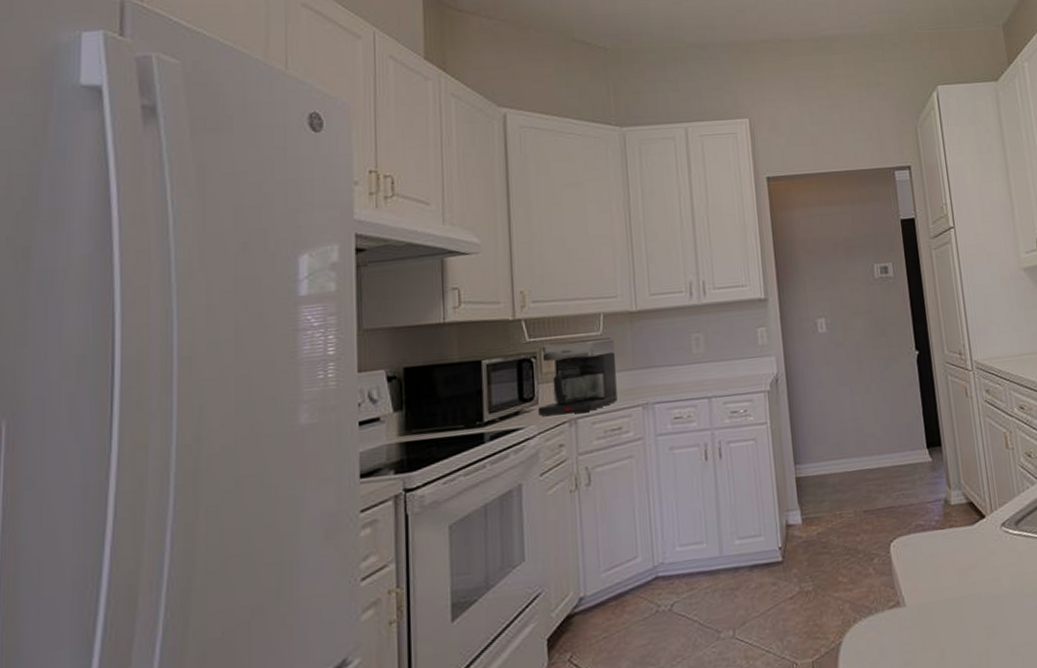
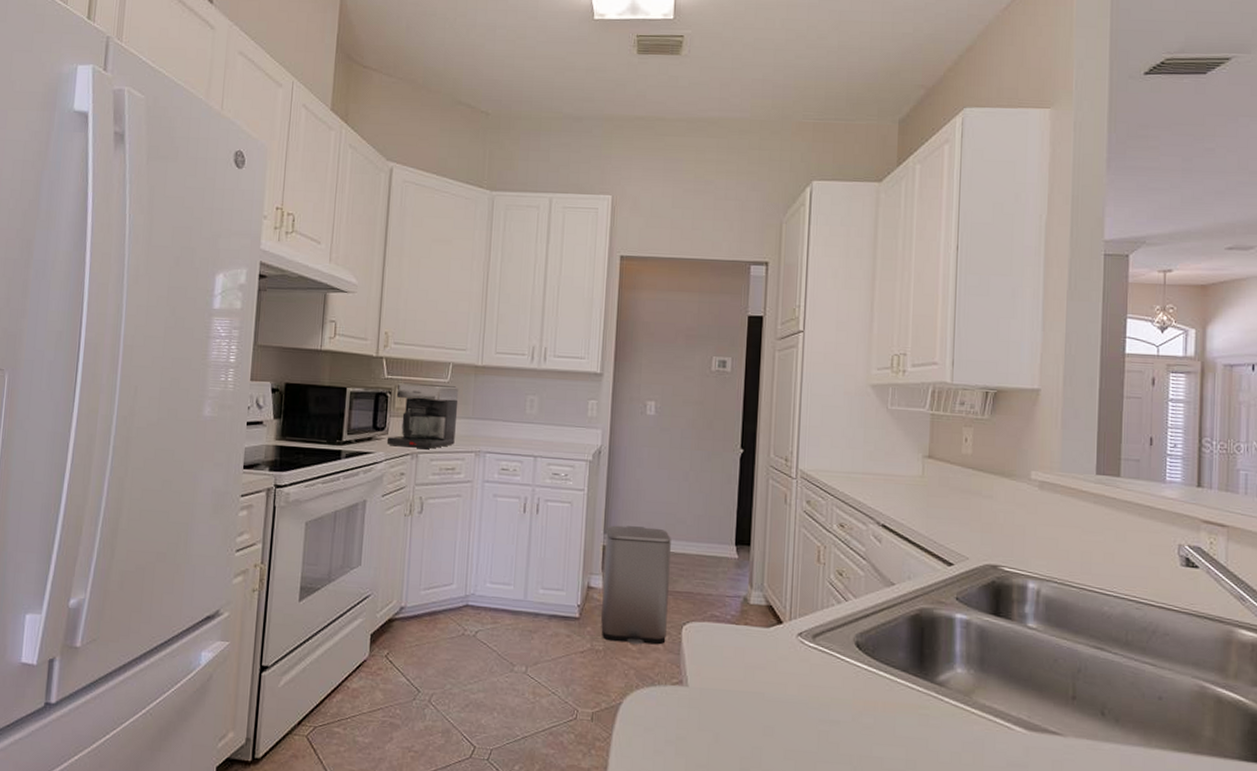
pedal bin: none [796,447,876,579] -> present [601,525,671,645]

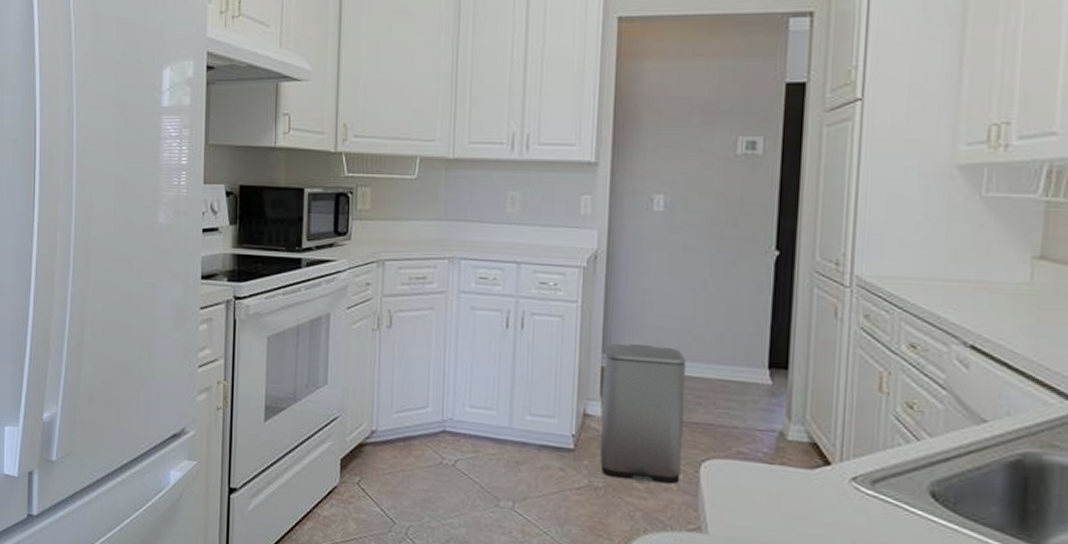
coffee maker: present [386,382,459,450] -> none [349,180,428,257]

